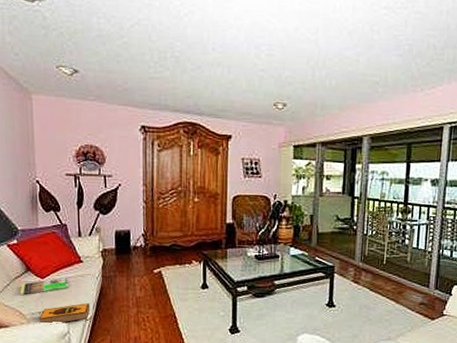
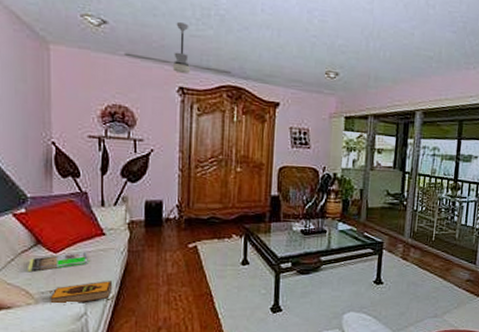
ceiling fan: none [93,67,188,113] -> present [123,22,232,75]

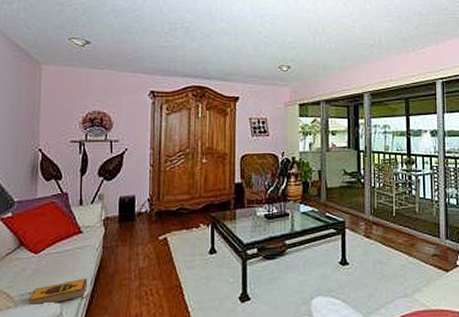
magazine: present [27,252,88,273] -> none [9,251,66,275]
ceiling fan: present [123,22,232,75] -> none [103,37,196,79]

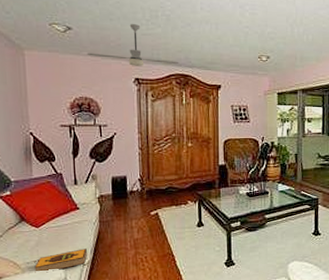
ceiling fan: none [103,37,196,79] -> present [87,24,179,66]

